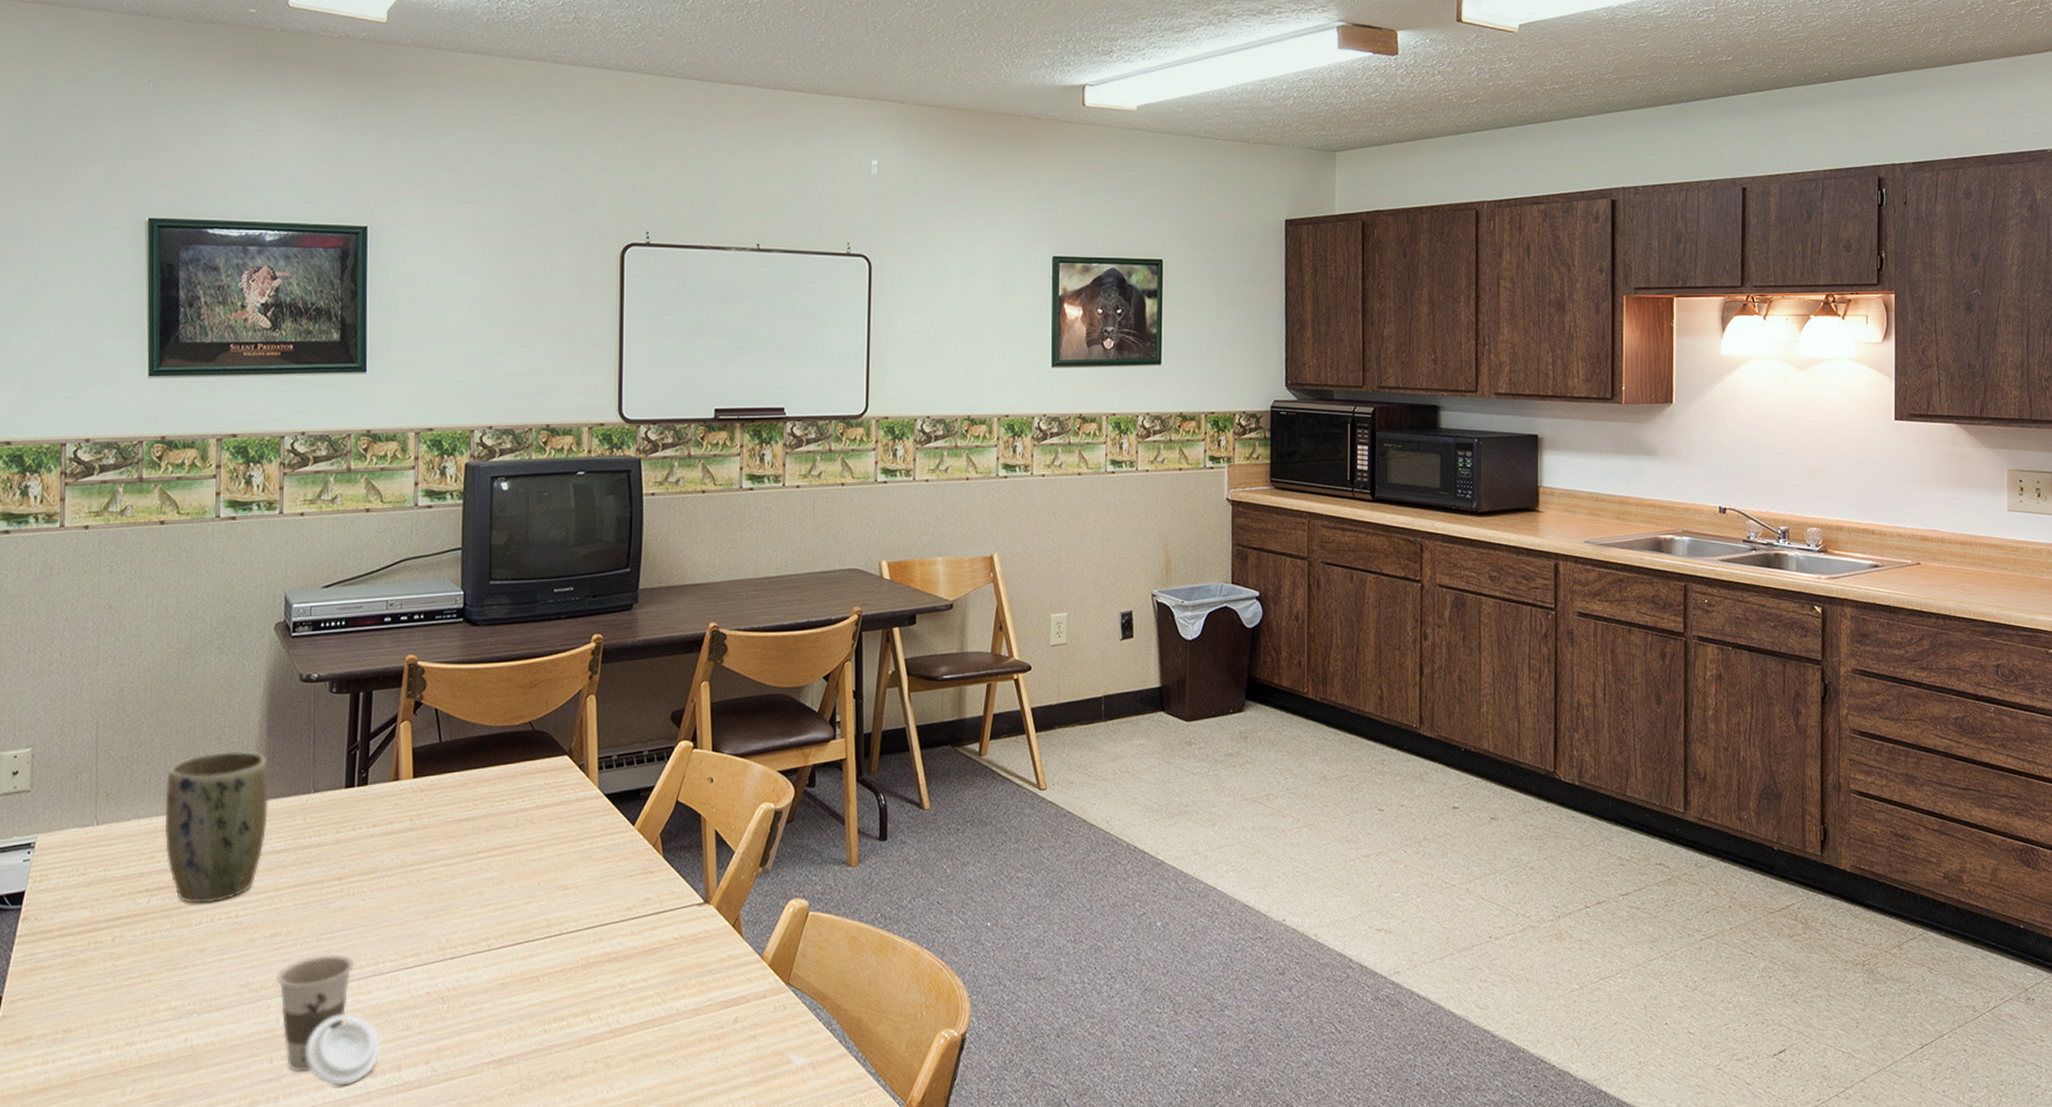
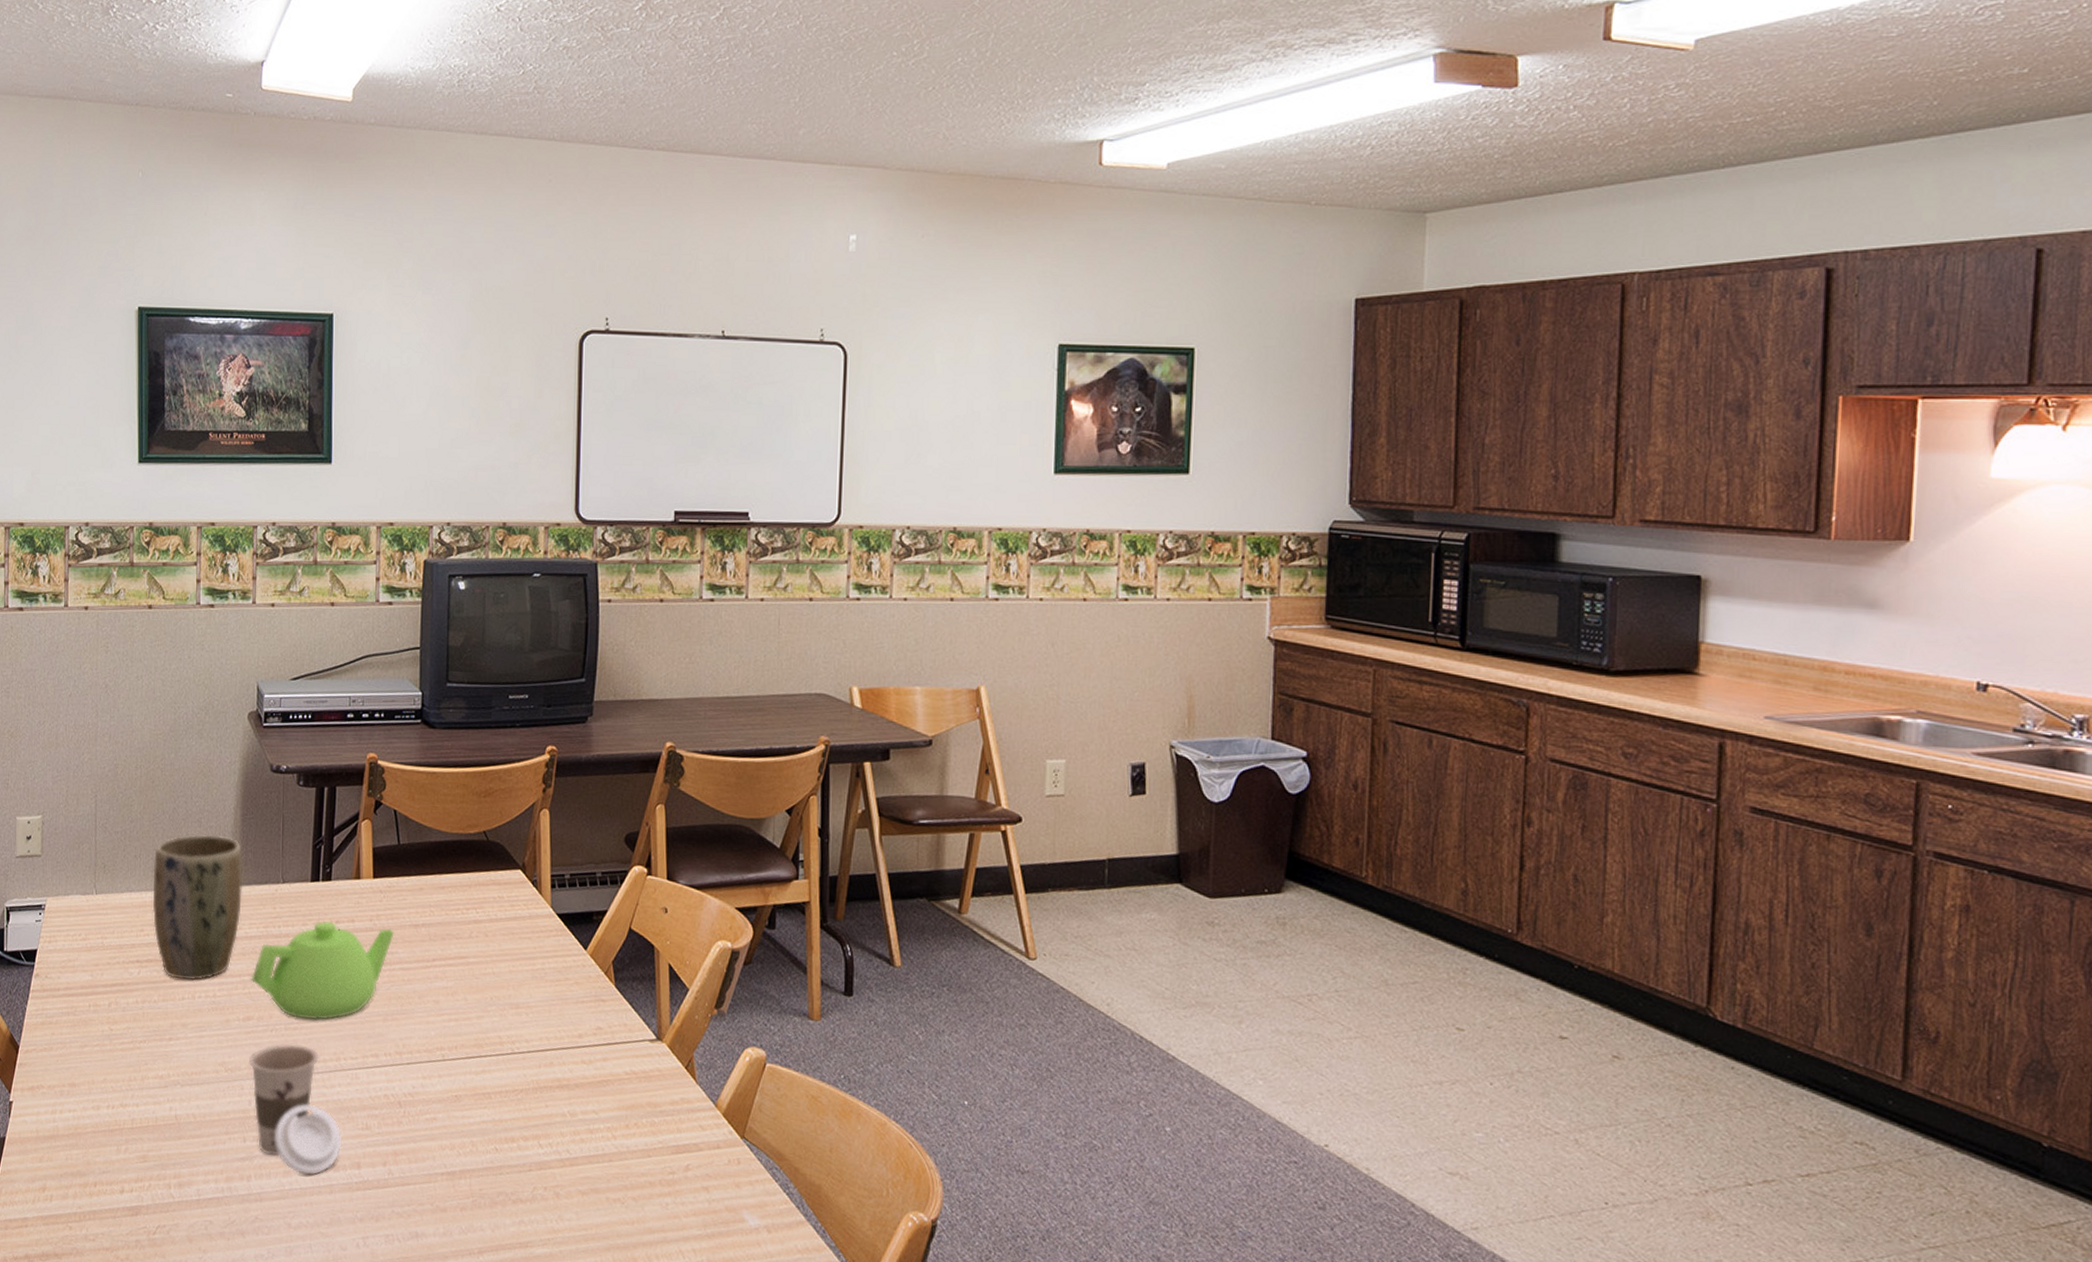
teapot: none [278,825,436,928] -> present [251,920,394,1021]

